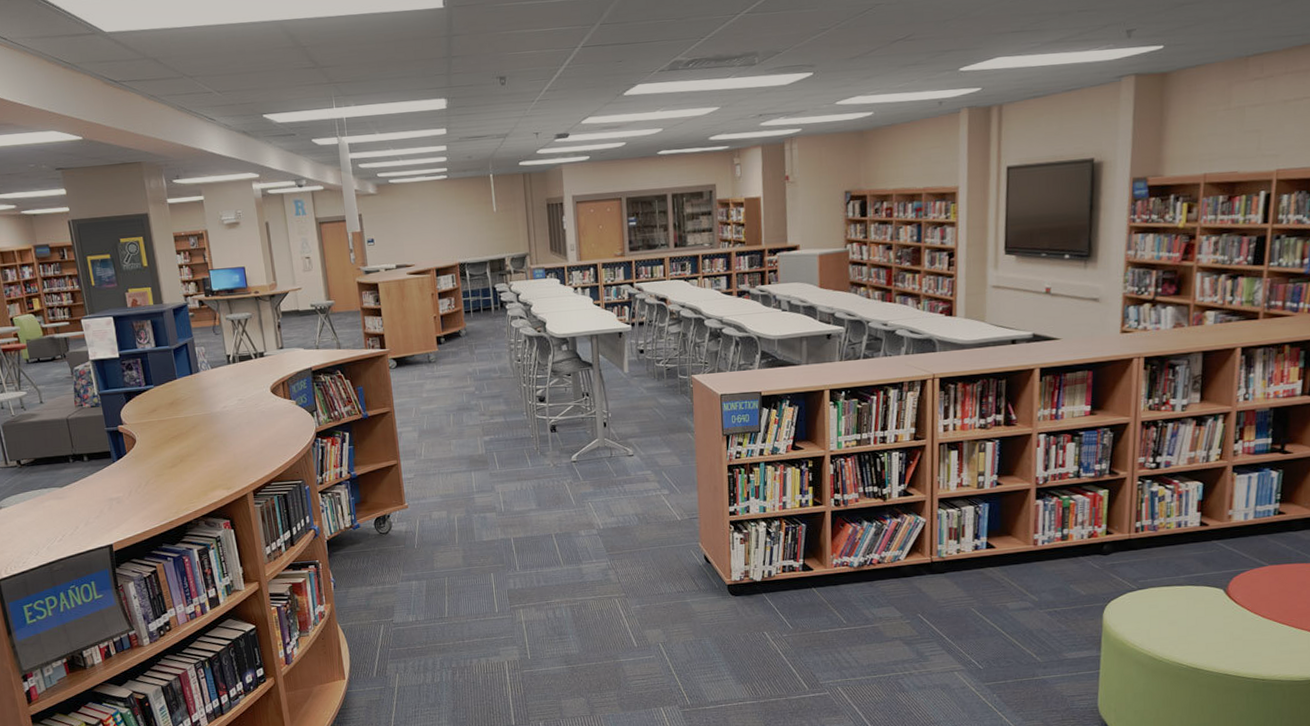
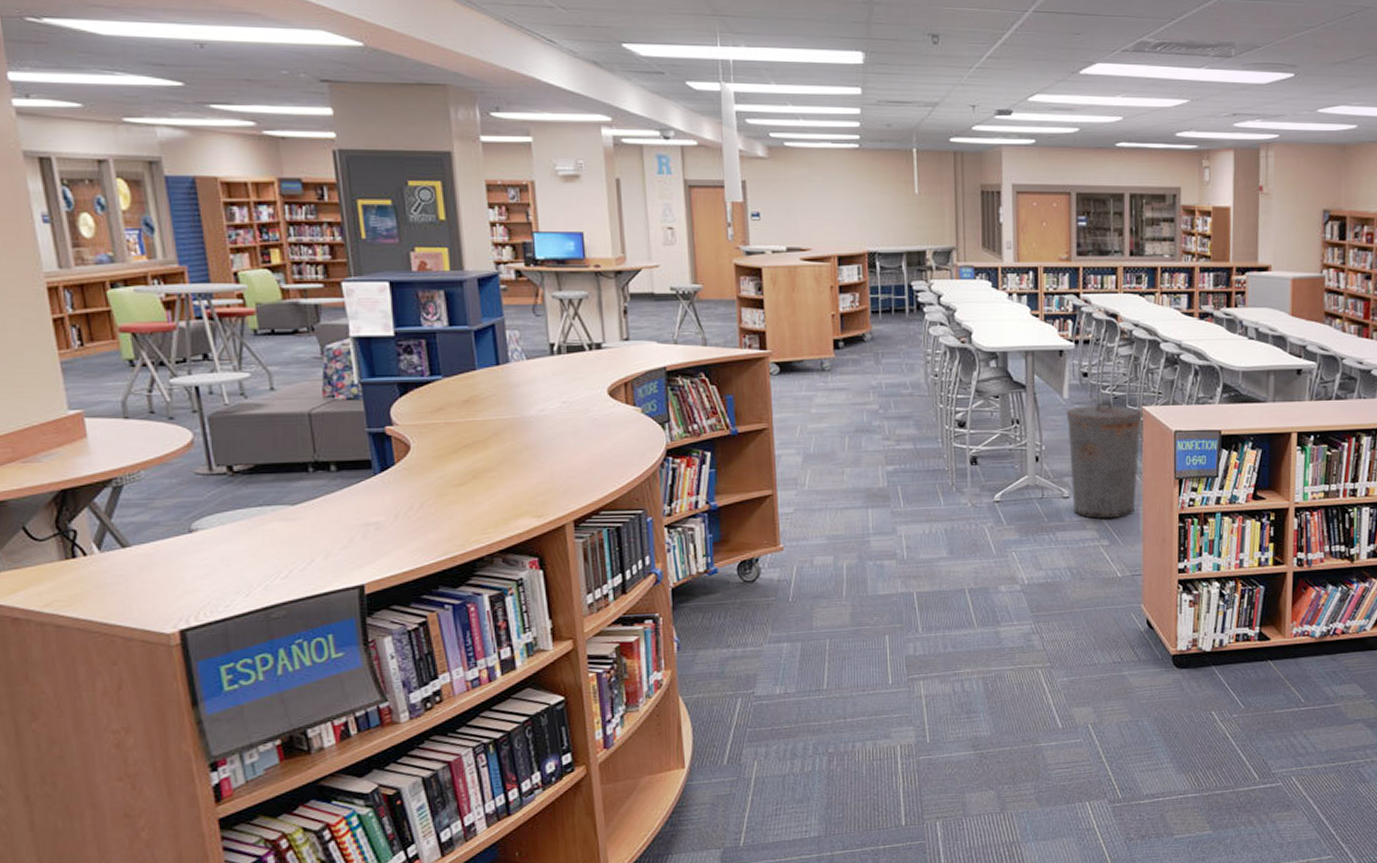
trash can: none [628,373,692,472] -> present [1067,401,1142,519]

